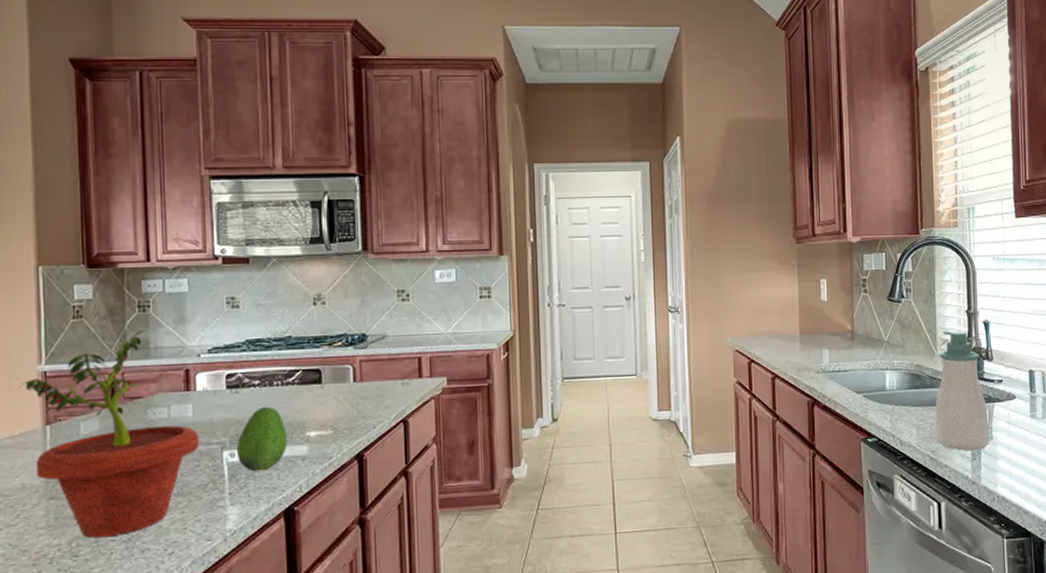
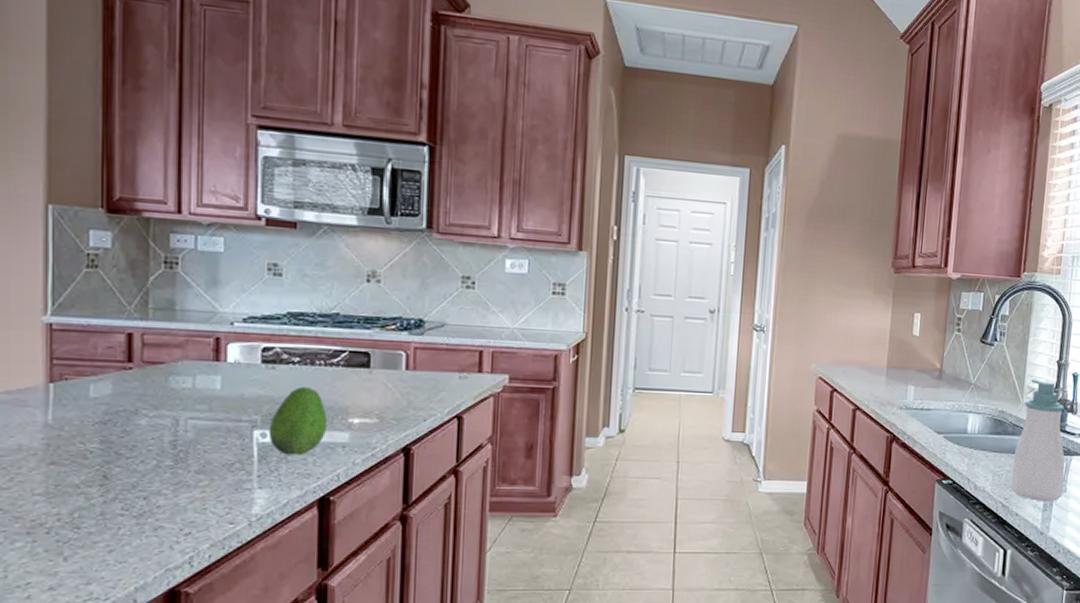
potted plant: present [18,330,200,538] -> none [18,289,228,511]

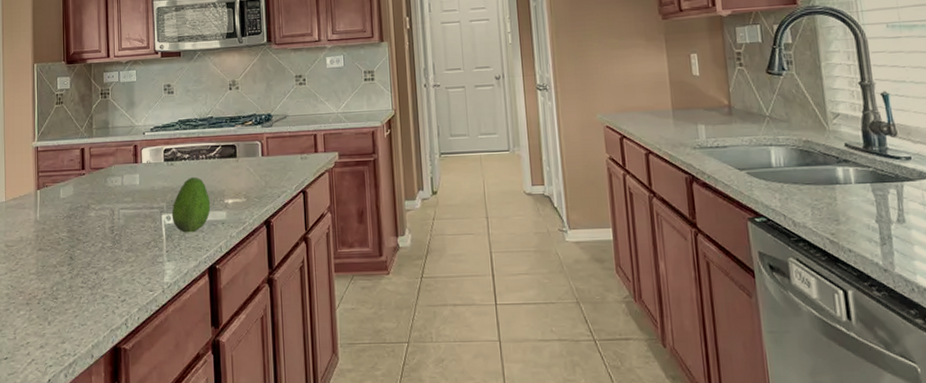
soap bottle: present [1010,379,1065,502] -> none [831,104,901,235]

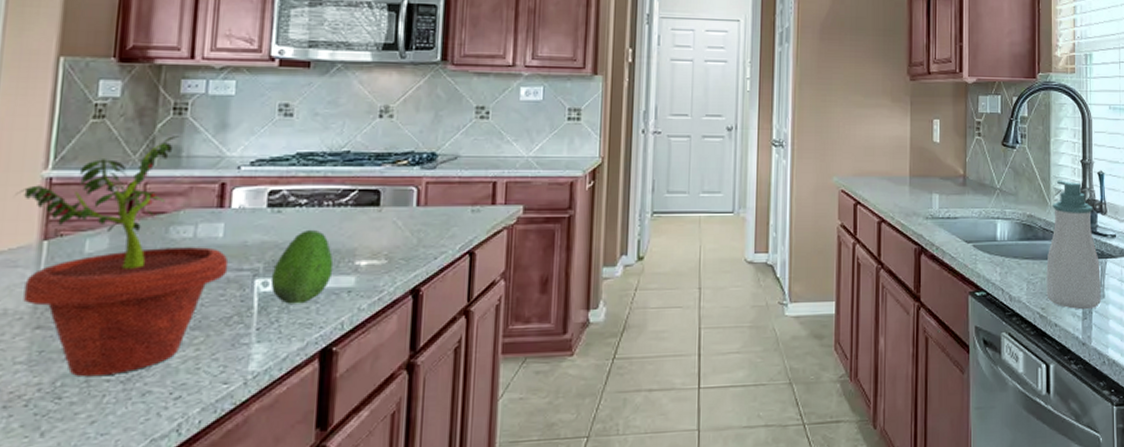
potted plant: none [19,113,145,285] -> present [15,136,229,377]
soap bottle: none [831,104,901,235] -> present [1046,181,1101,310]

